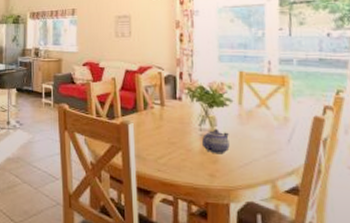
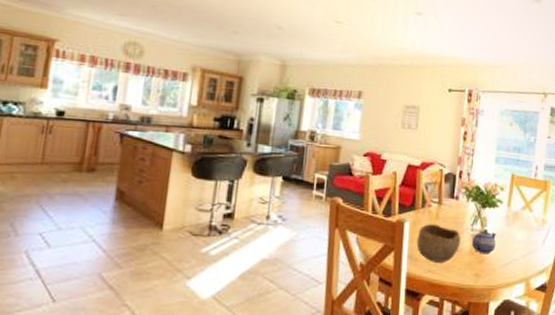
bowl: none [142,125,190,162] -> present [416,224,461,263]

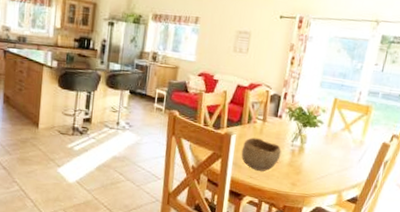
teapot: present [471,229,496,255] -> none [290,146,314,168]

